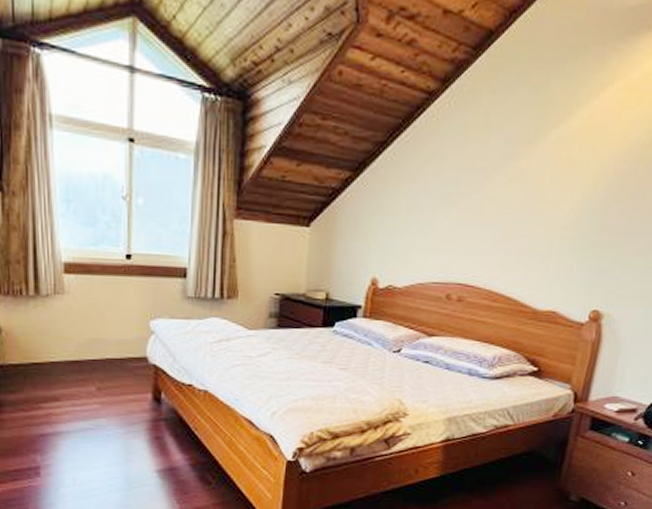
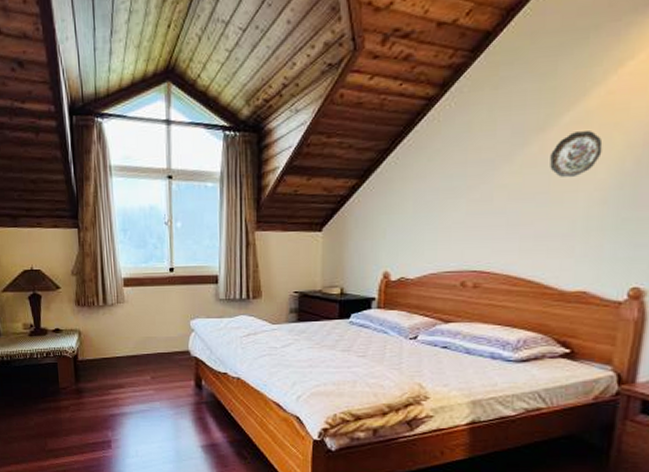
decorative plate: none [535,151,582,197] -> present [550,131,603,178]

